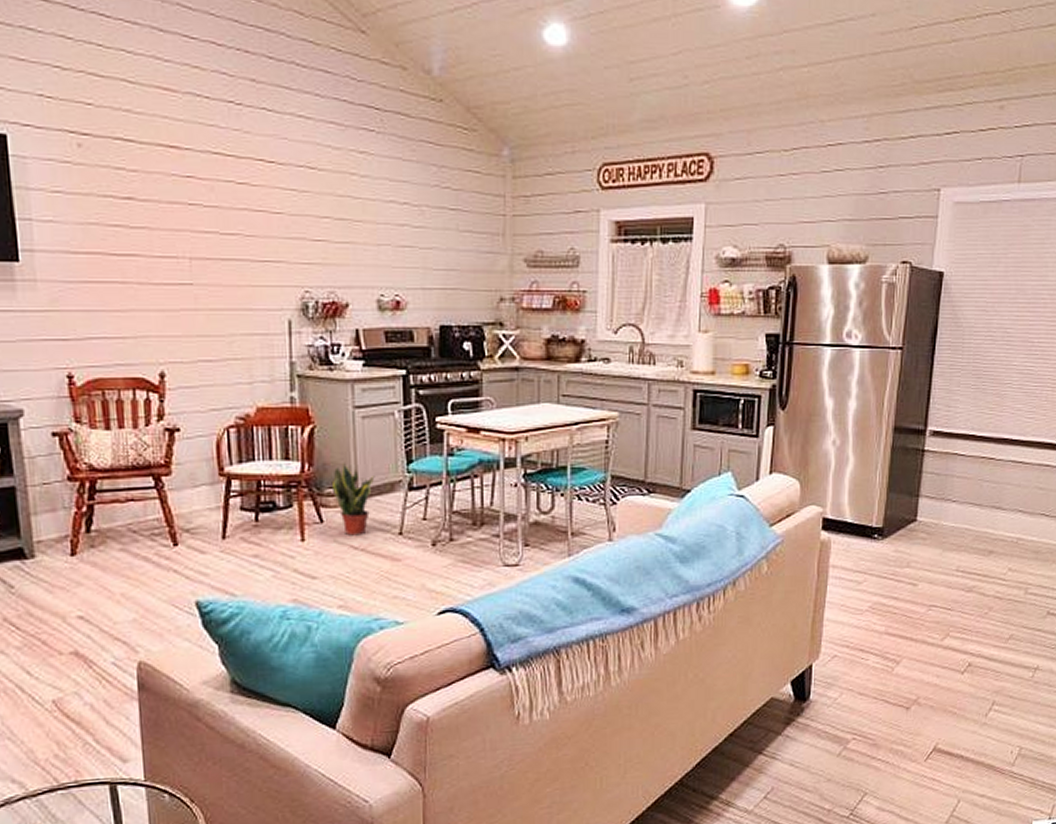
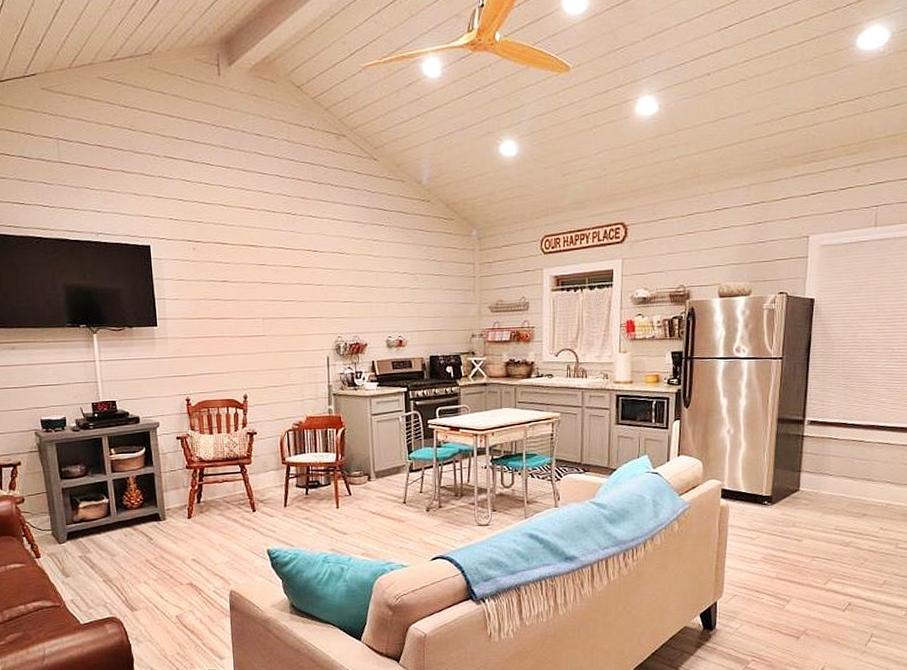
potted plant: present [331,462,375,536] -> none [356,453,386,505]

